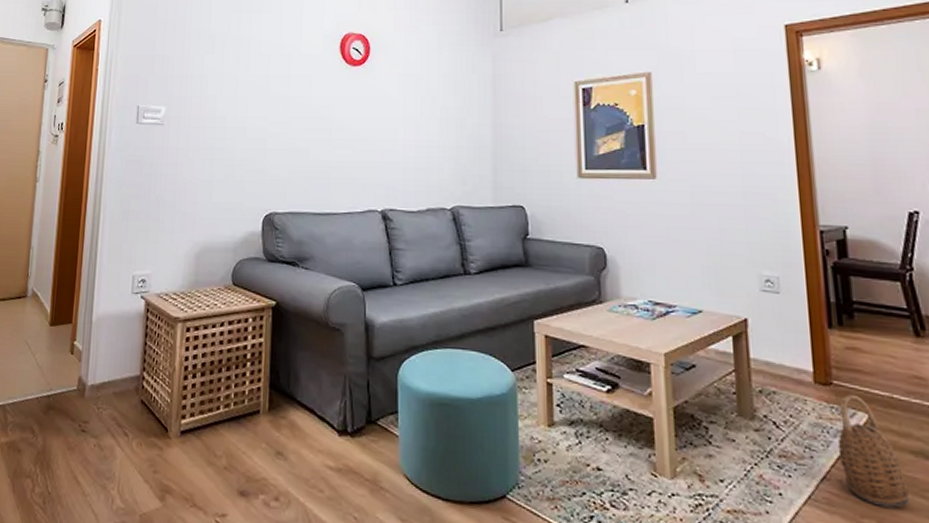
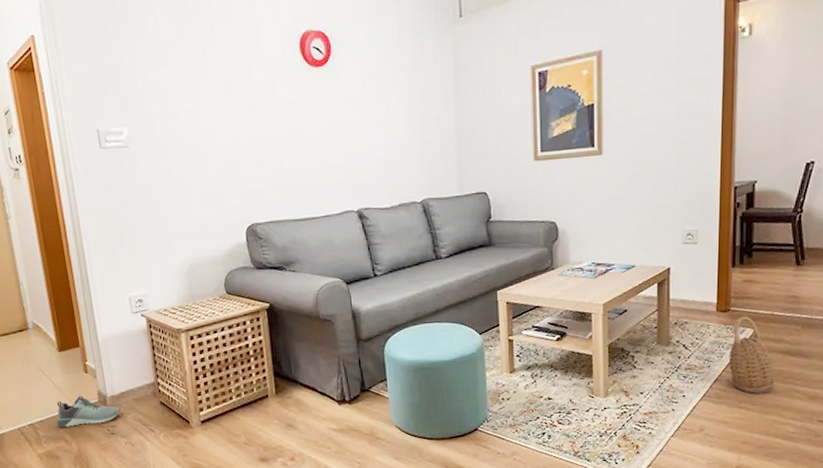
athletic shoe: none [28,379,97,417] -> present [56,395,120,427]

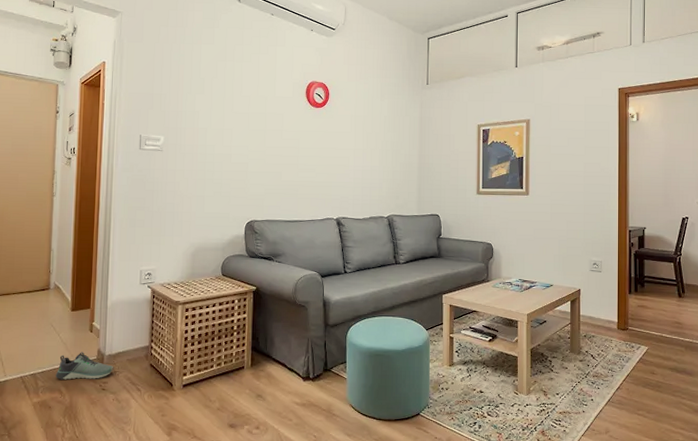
basket: present [728,316,775,394] -> none [628,335,666,403]

